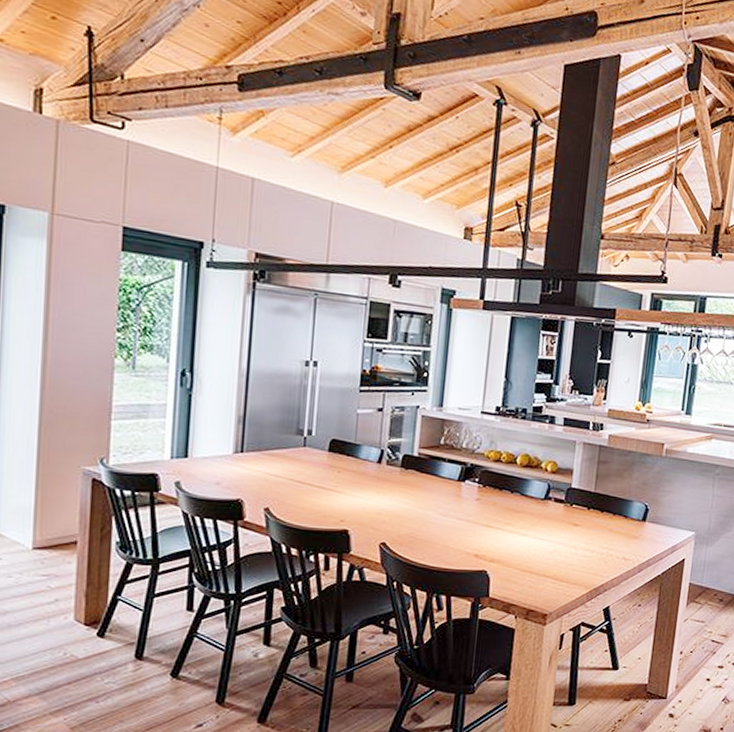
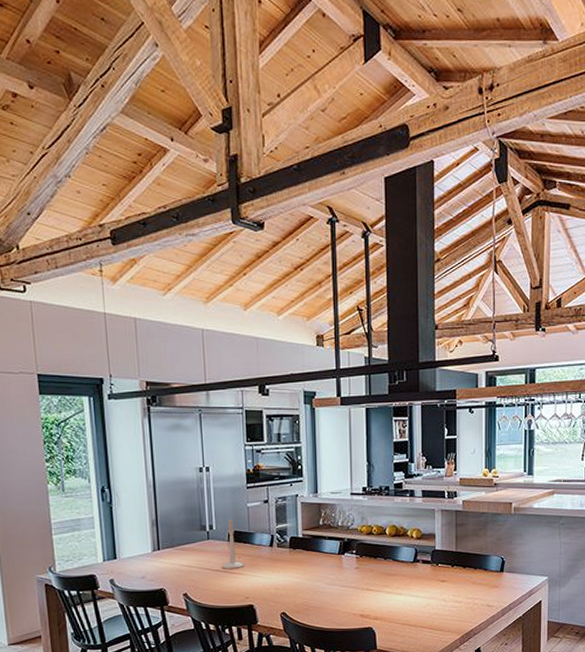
candlestick: none [317,426,344,485] -> present [222,520,244,569]

